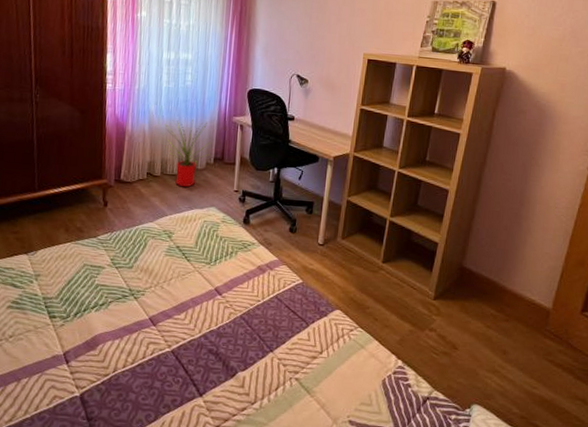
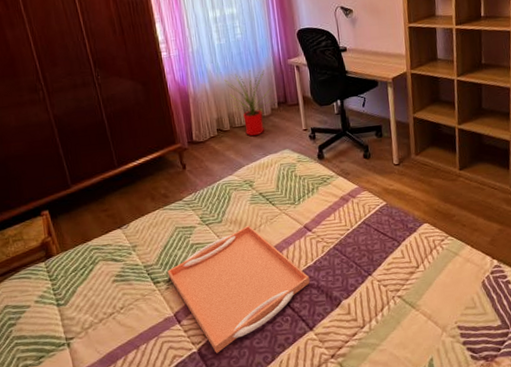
serving tray: none [66,276,210,402] -> present [167,225,310,353]

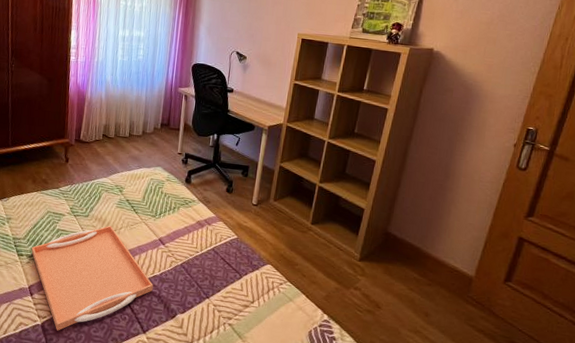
house plant: present [224,69,274,136] -> none [119,89,158,149]

